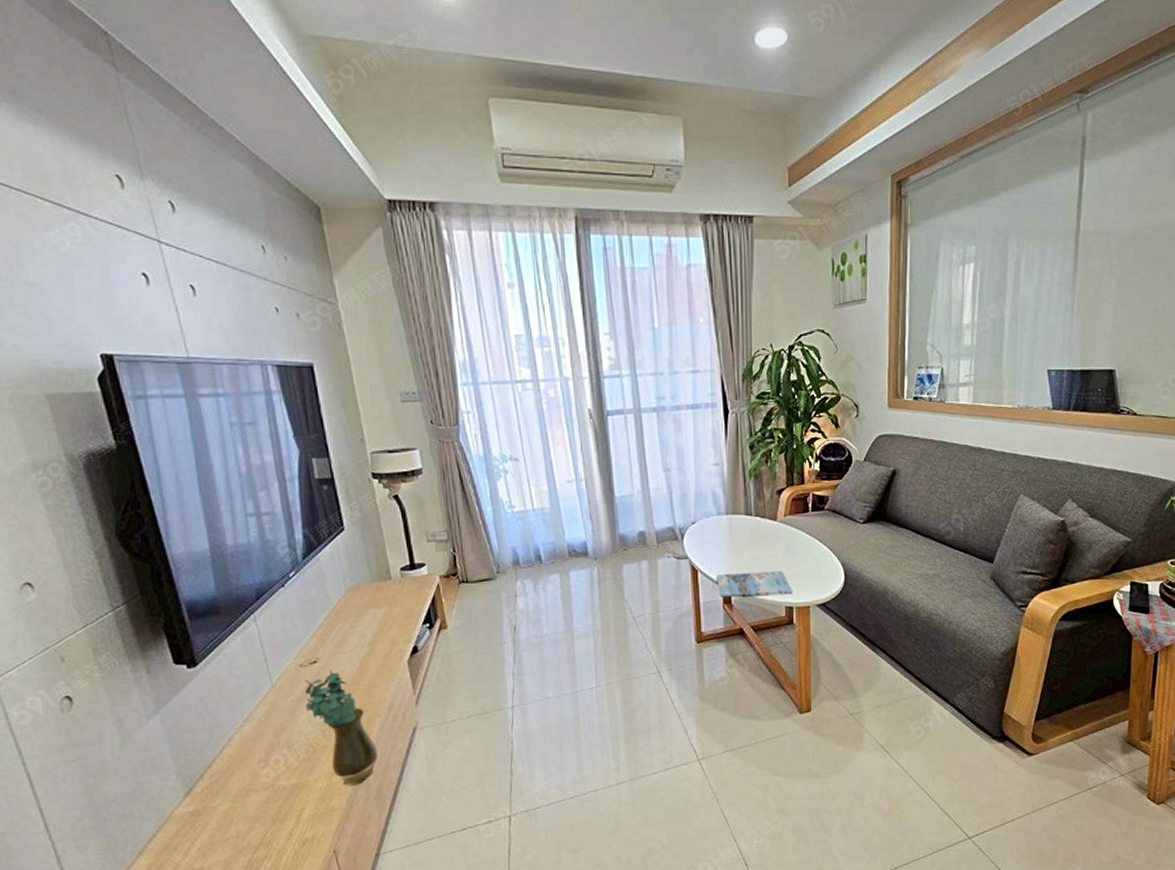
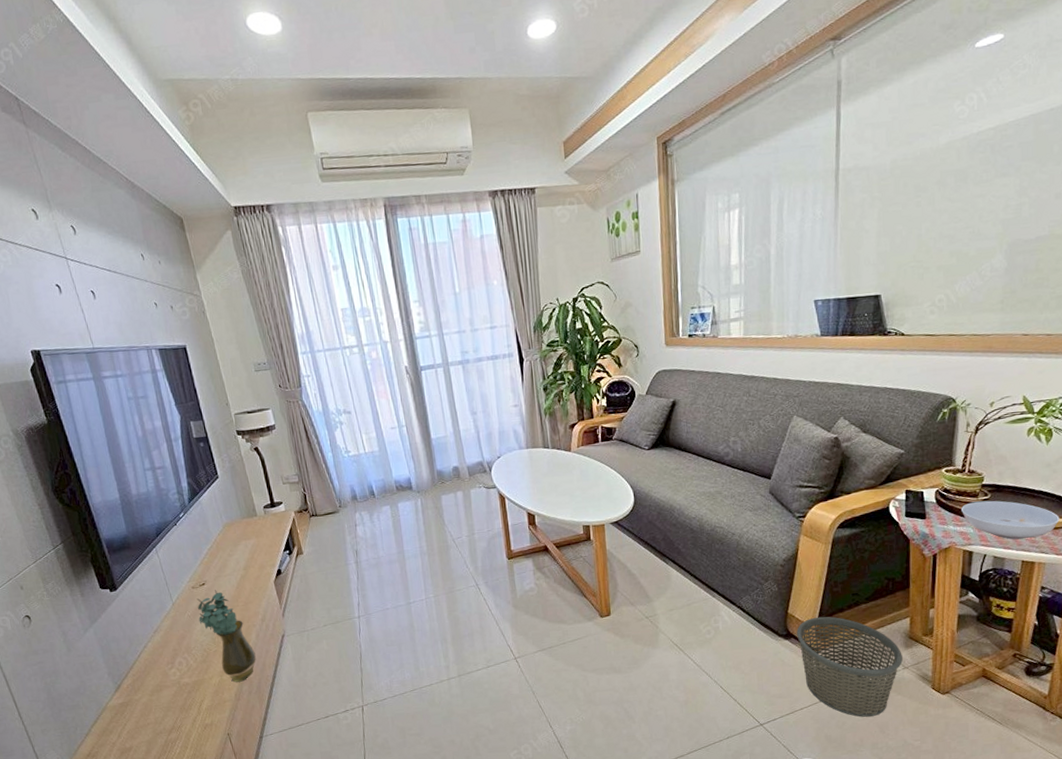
magazine: present [716,571,793,597] -> none [521,495,589,520]
basket: none [1012,717,1119,829] -> present [797,616,903,717]

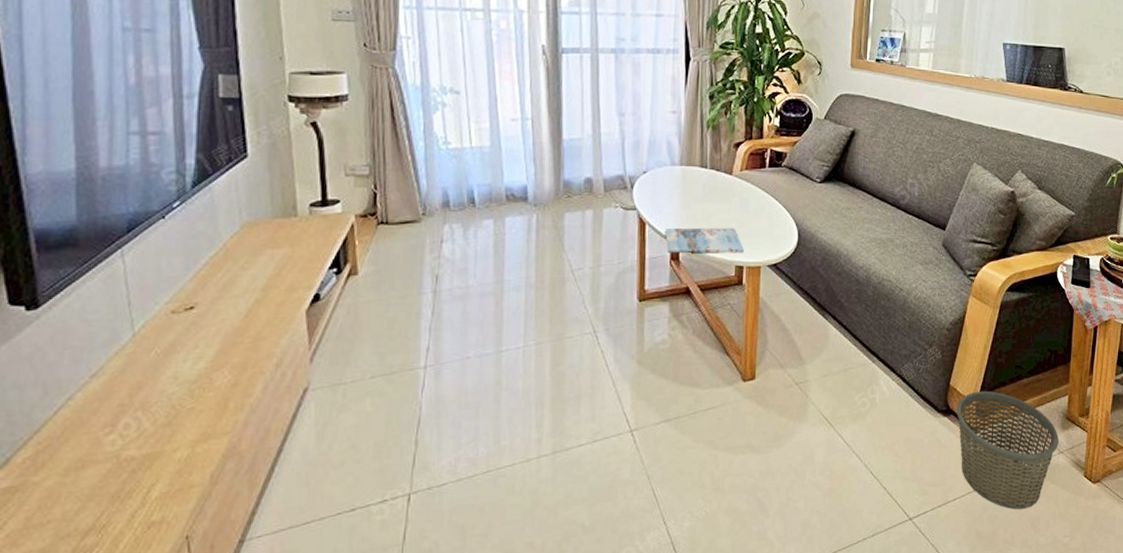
vase: present [197,590,256,682] -> none [172,317,257,457]
magazine: none [521,495,589,520] -> present [665,228,744,253]

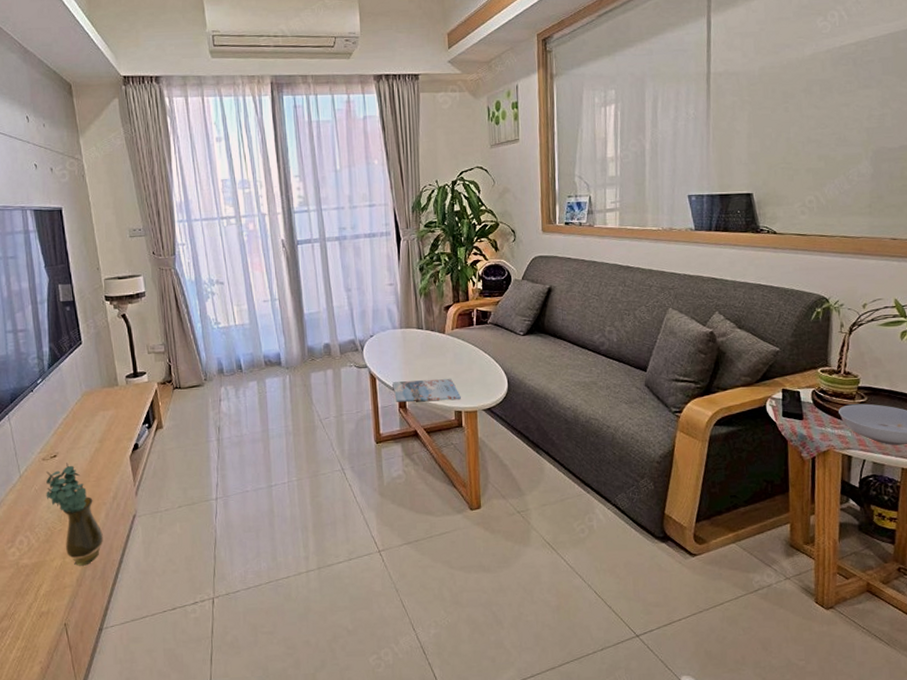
vase: none [172,317,257,457] -> present [46,463,103,566]
basket: present [957,390,1059,510] -> none [674,518,784,632]

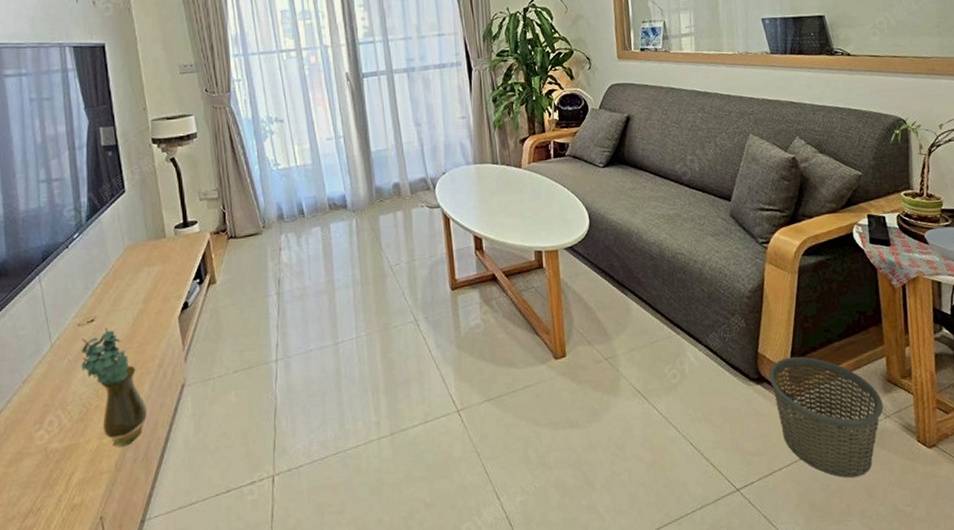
magazine: present [392,379,461,402] -> none [467,216,541,244]
basket: none [674,518,784,632] -> present [769,356,883,478]

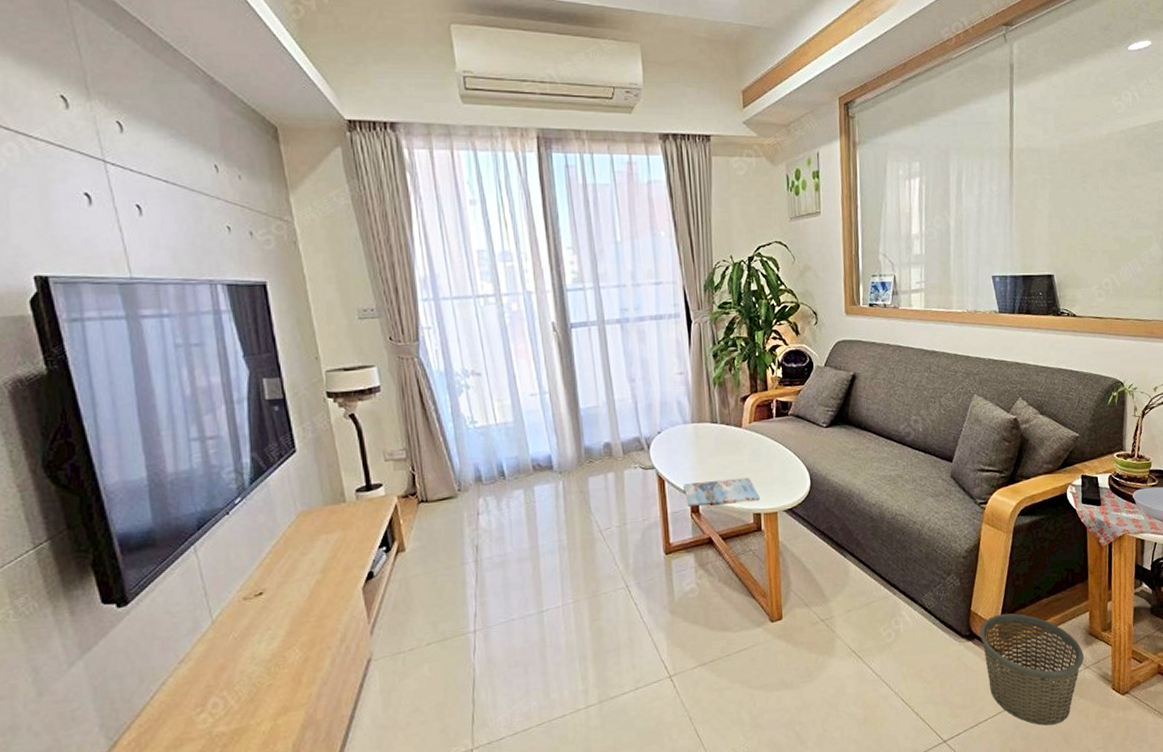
vase: present [81,327,147,447] -> none [249,601,328,728]
magazine: none [467,216,541,244] -> present [683,478,760,507]

